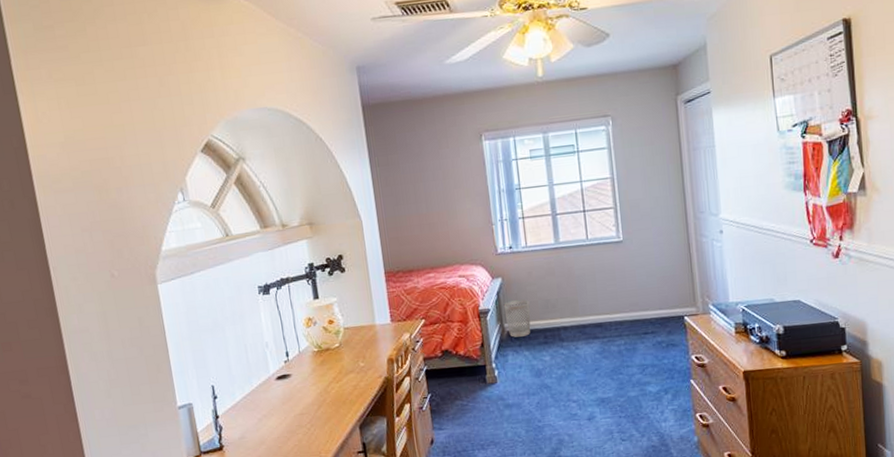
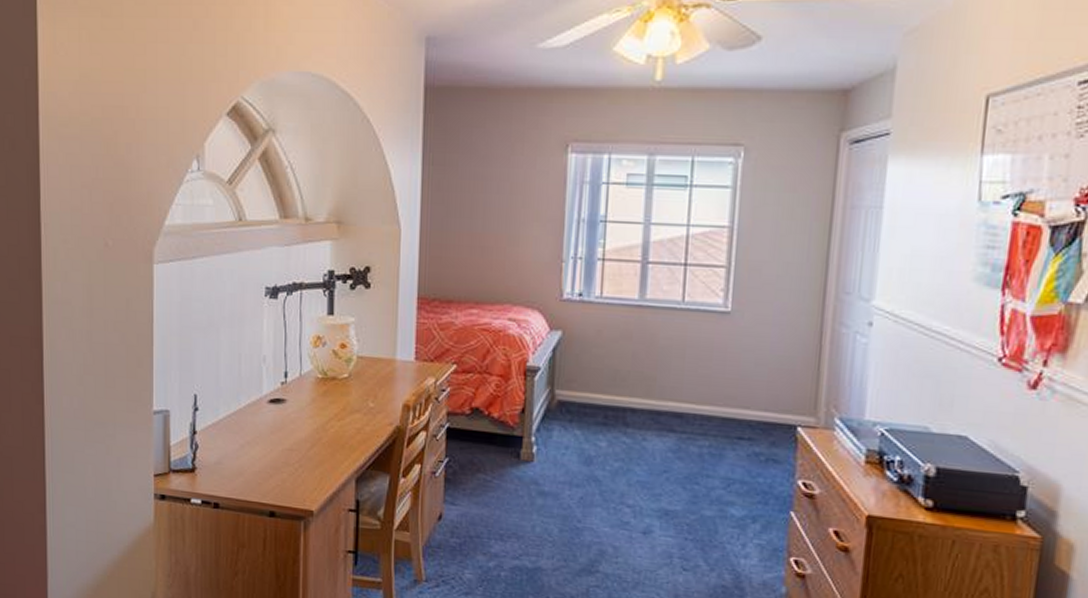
wastebasket: present [503,299,531,338] -> none [558,362,593,411]

